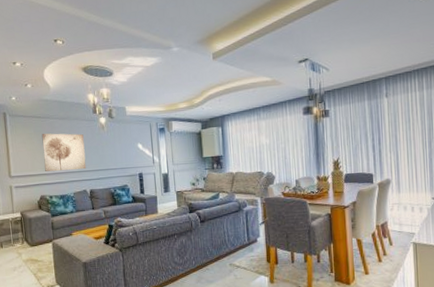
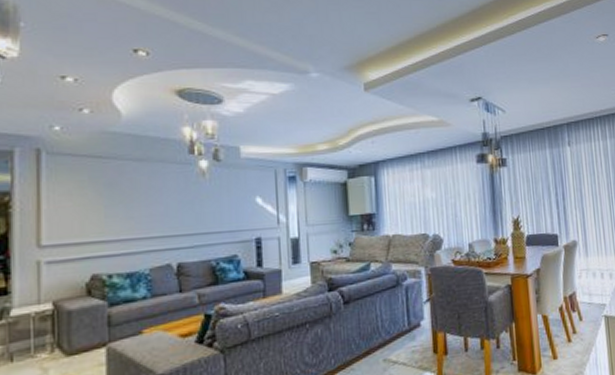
wall art: present [41,133,87,172] -> none [101,180,173,239]

